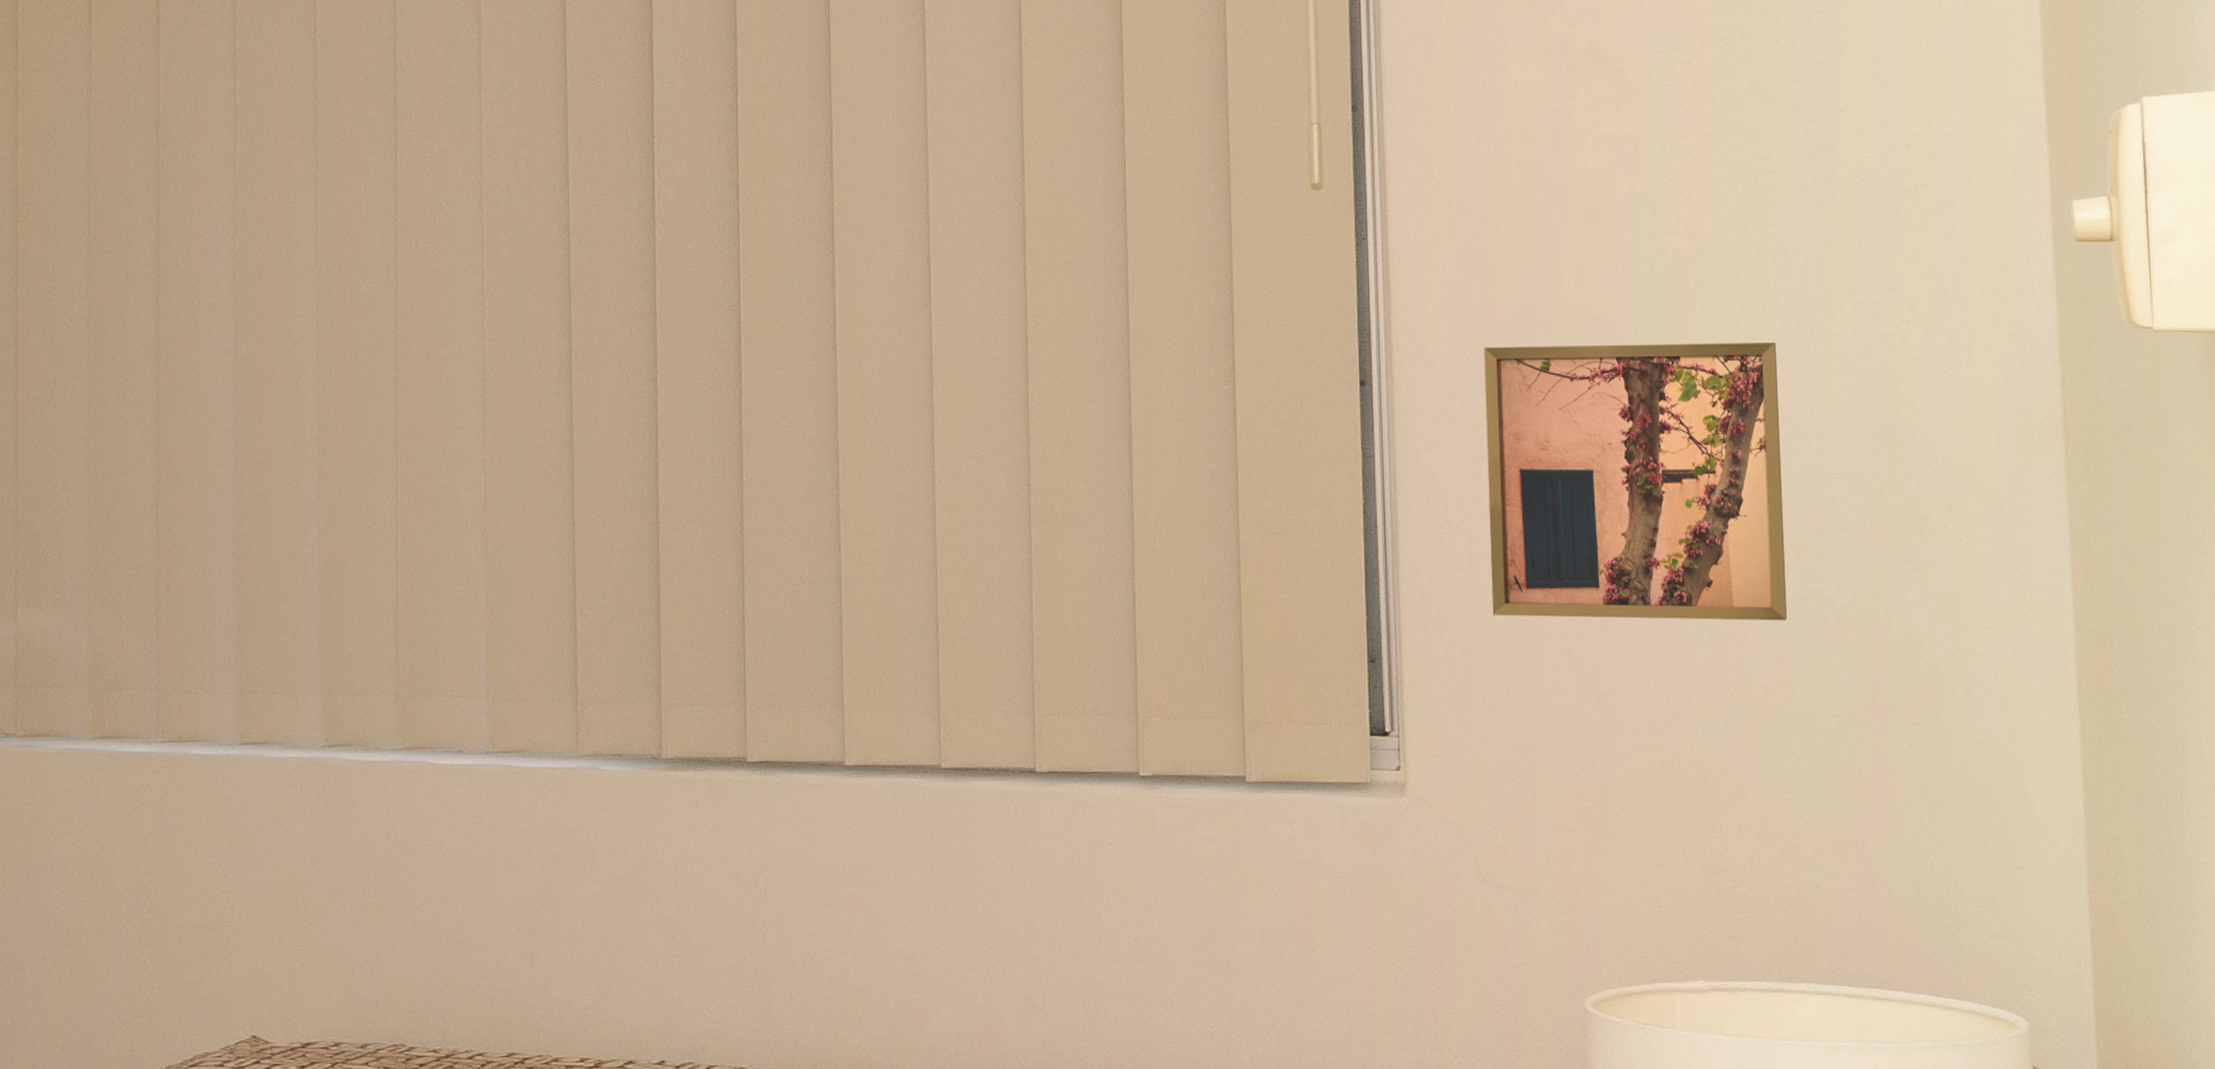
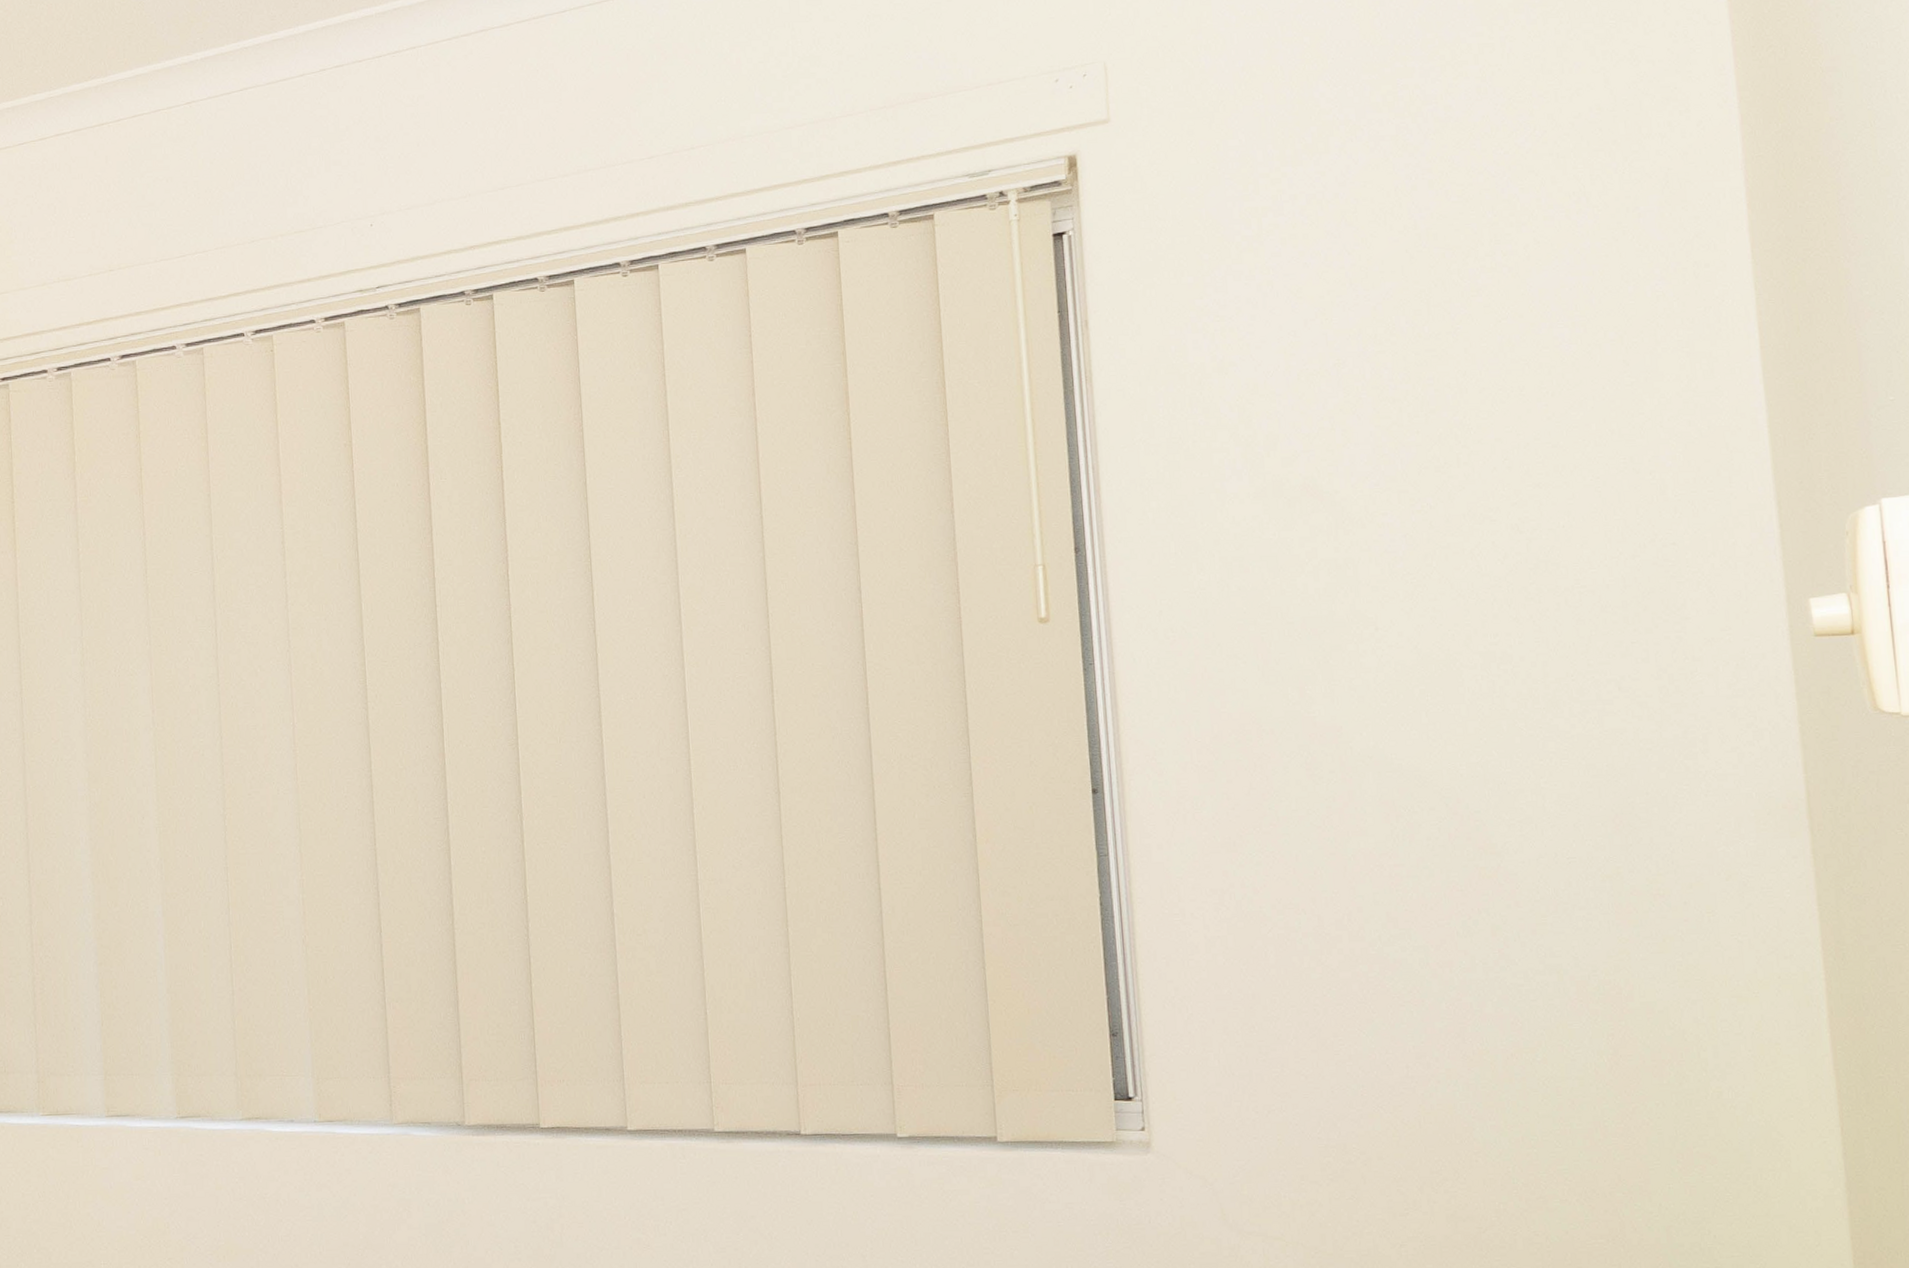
wall art: present [1483,343,1788,621] -> none [1211,741,1526,994]

